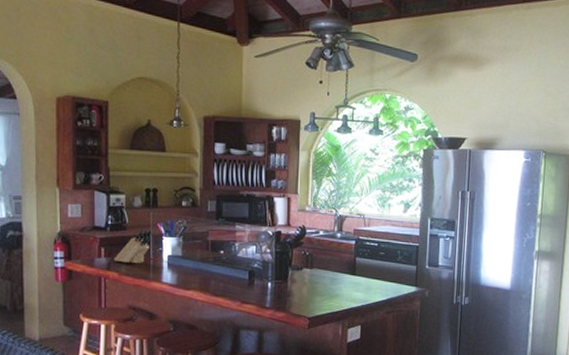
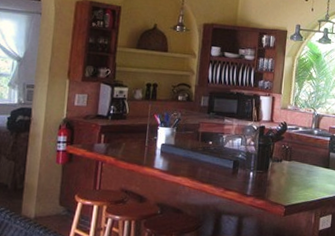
knife block: present [114,230,152,263] -> none [112,120,149,150]

